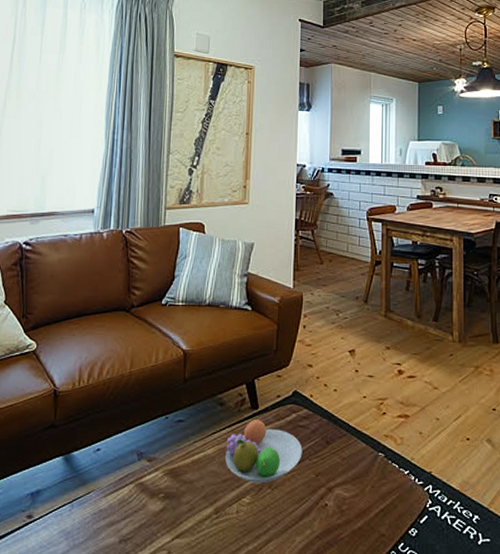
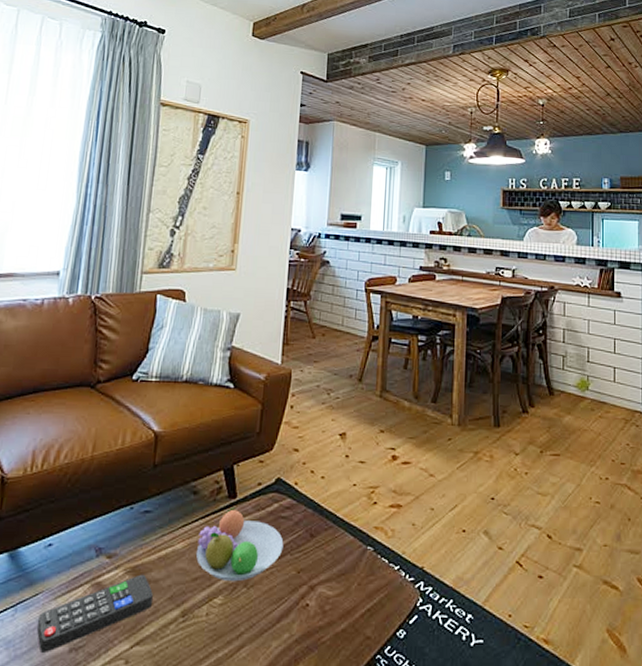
remote control: none [91,476,189,543] -> present [37,574,153,652]

